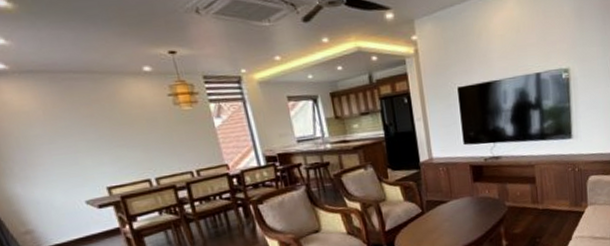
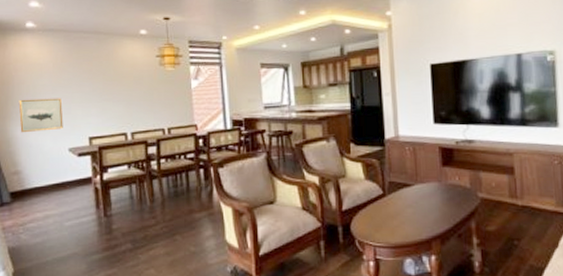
wall art: none [9,148,74,190] -> present [19,98,63,133]

